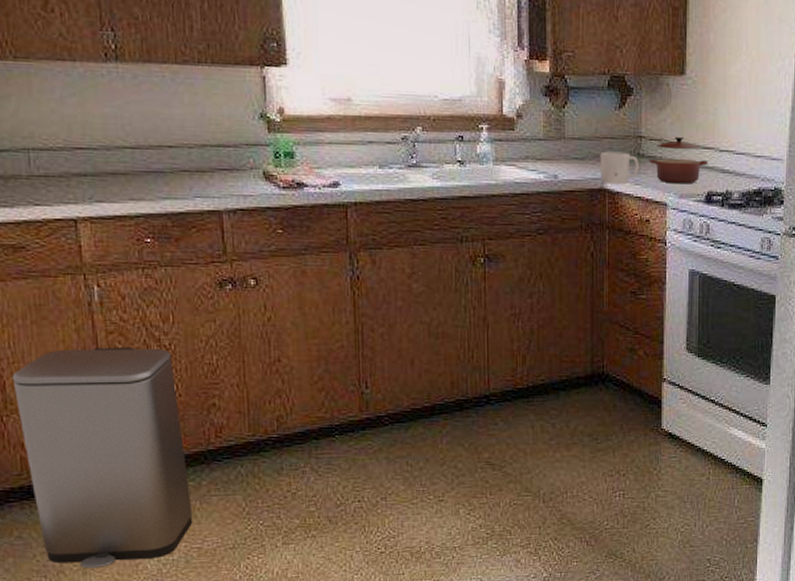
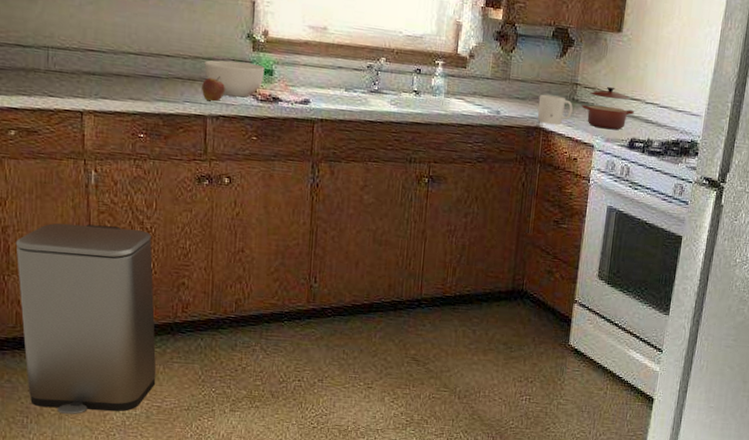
bowl: none [213,145,284,186] -> present [204,60,265,98]
fruit: none [213,164,242,194] -> present [202,76,226,102]

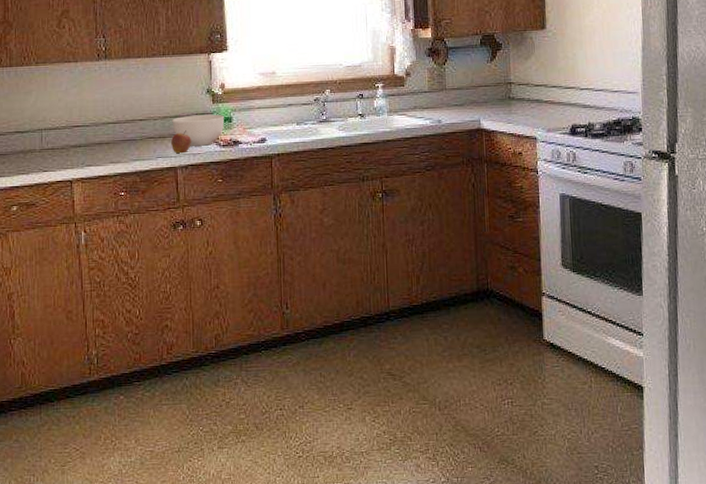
pedal bin: present [15,223,157,415] -> none [19,280,148,469]
mug: present [537,94,573,126] -> none [476,97,510,125]
saucepan: present [581,86,634,130] -> none [518,80,570,120]

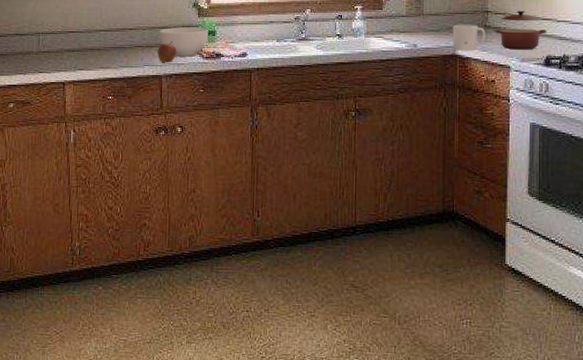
mug: none [476,97,510,125] -> present [452,24,486,52]
saucepan: none [518,80,570,120] -> present [494,10,546,50]

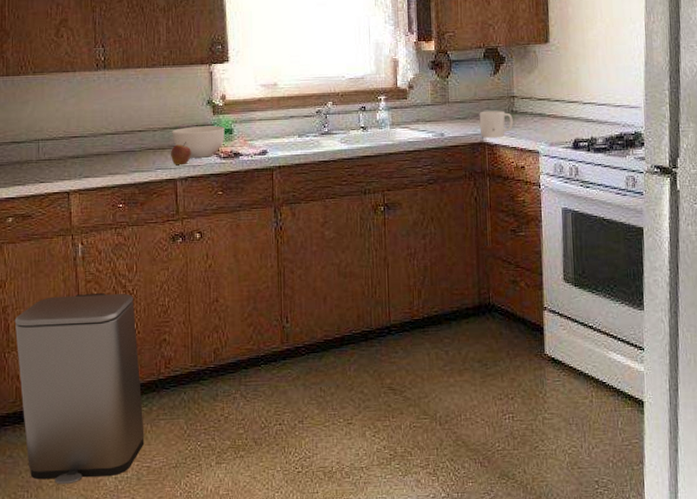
pedal bin: none [11,177,123,351] -> present [14,293,145,485]
saucepan: present [494,10,546,50] -> none [521,94,573,134]

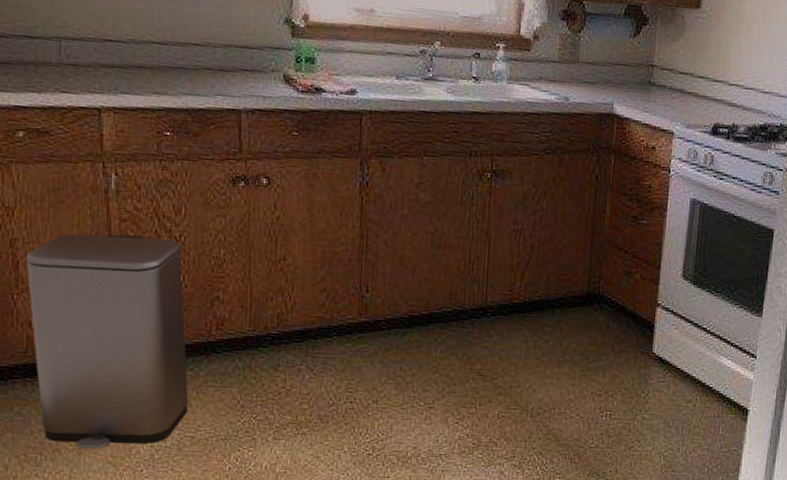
fruit: present [171,142,192,166] -> none [235,66,263,95]
bowl: present [172,125,225,158] -> none [237,48,306,89]
mug: present [479,110,513,139] -> none [610,77,649,112]

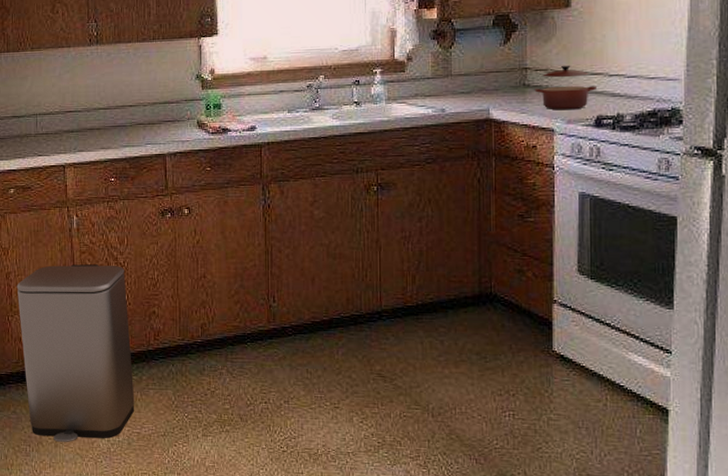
saucepan: none [658,67,717,115] -> present [534,65,596,110]

